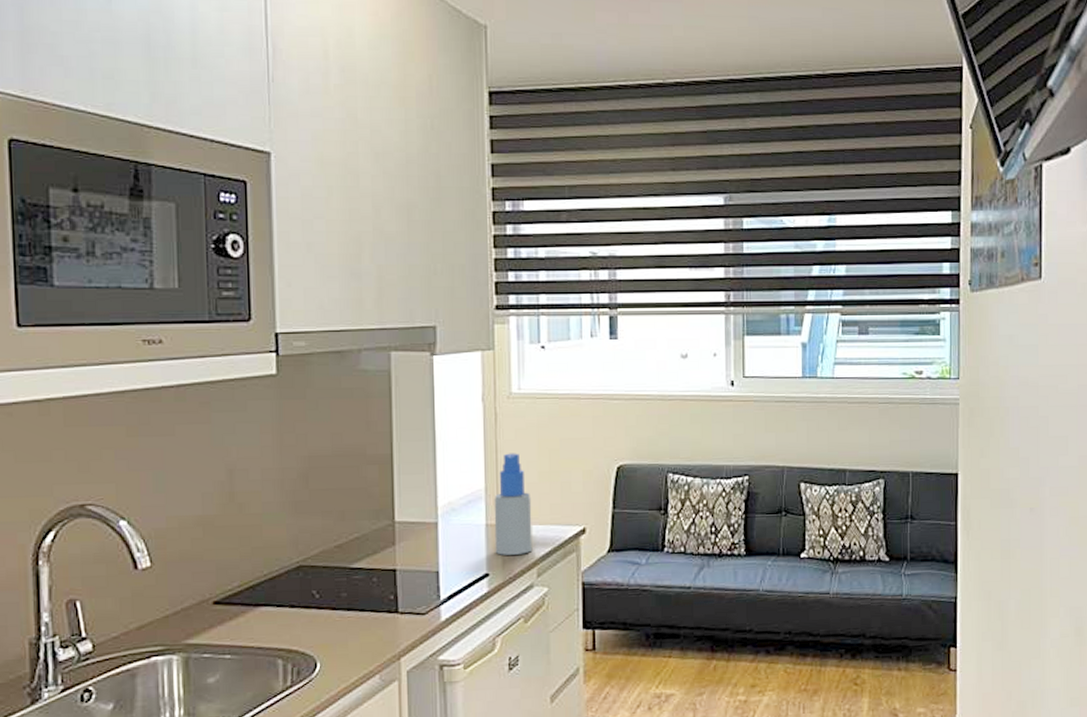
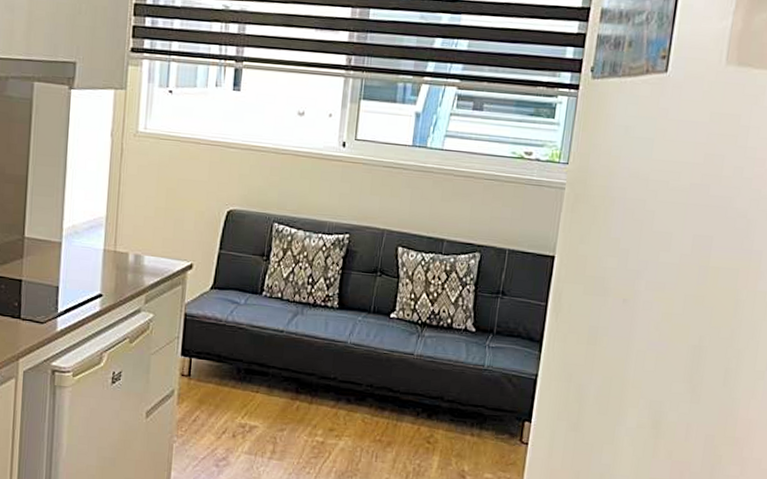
spray bottle: present [494,453,533,555] -> none [109,187,147,281]

